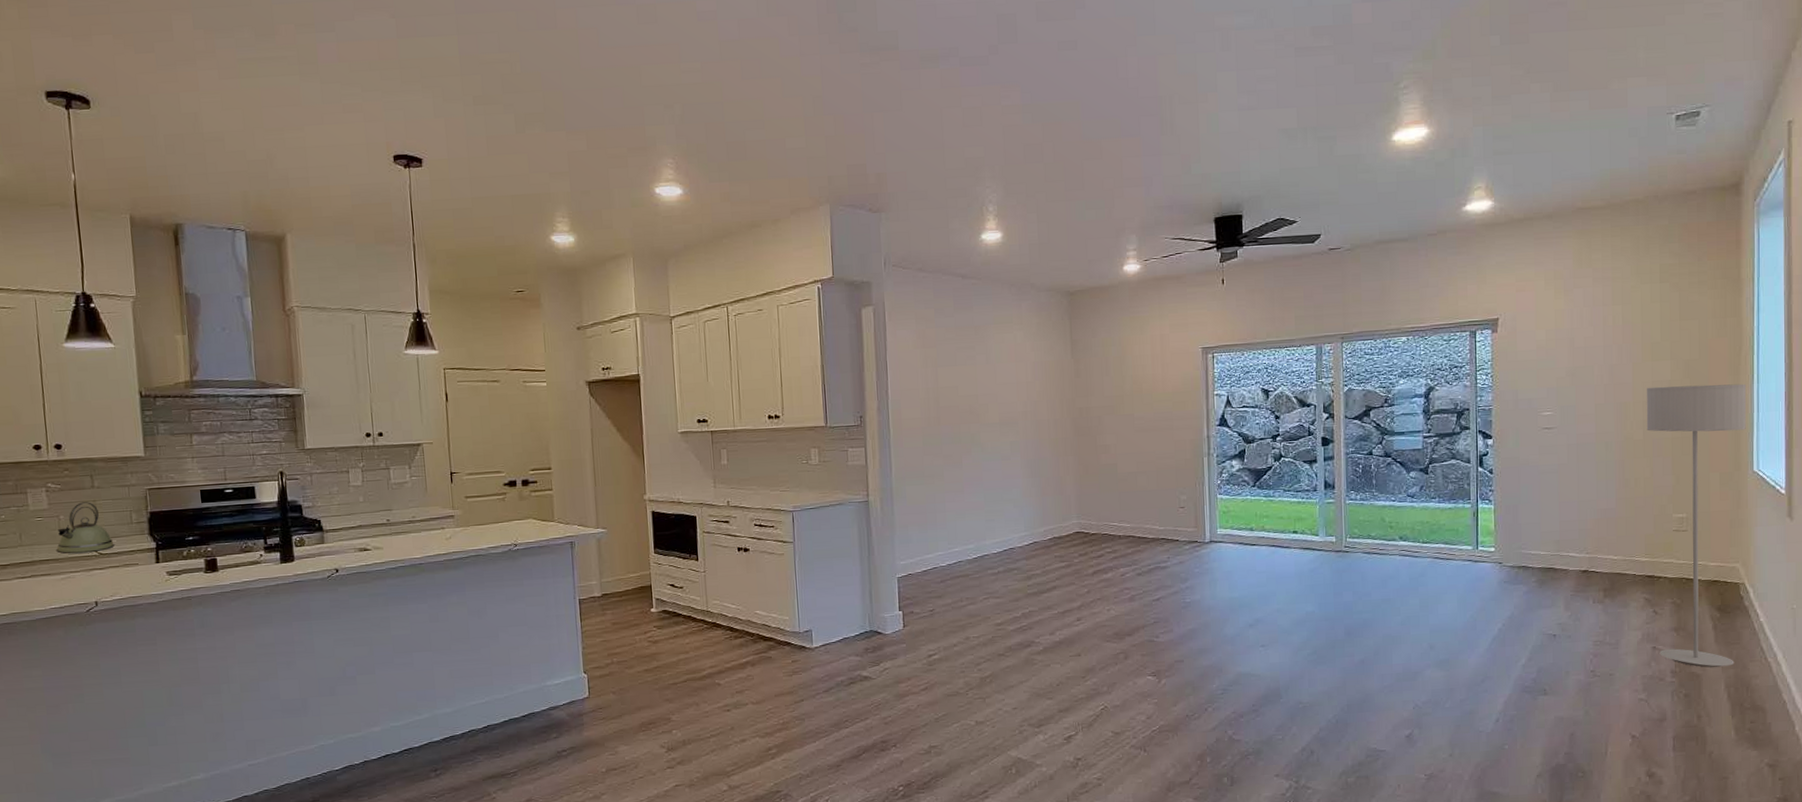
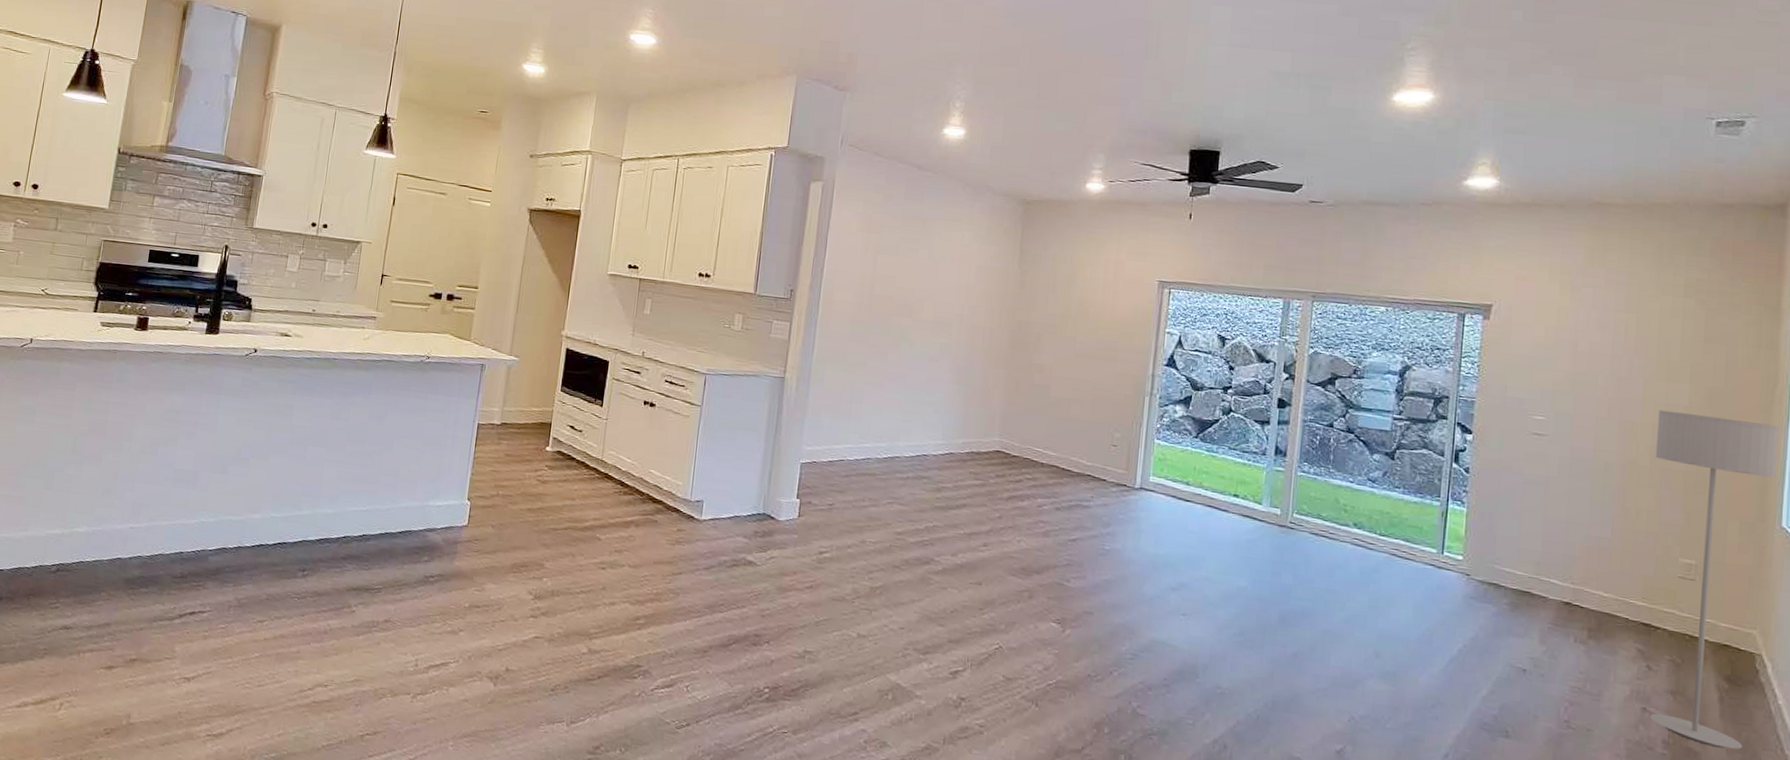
kettle: present [56,502,114,554] -> none [9,242,61,291]

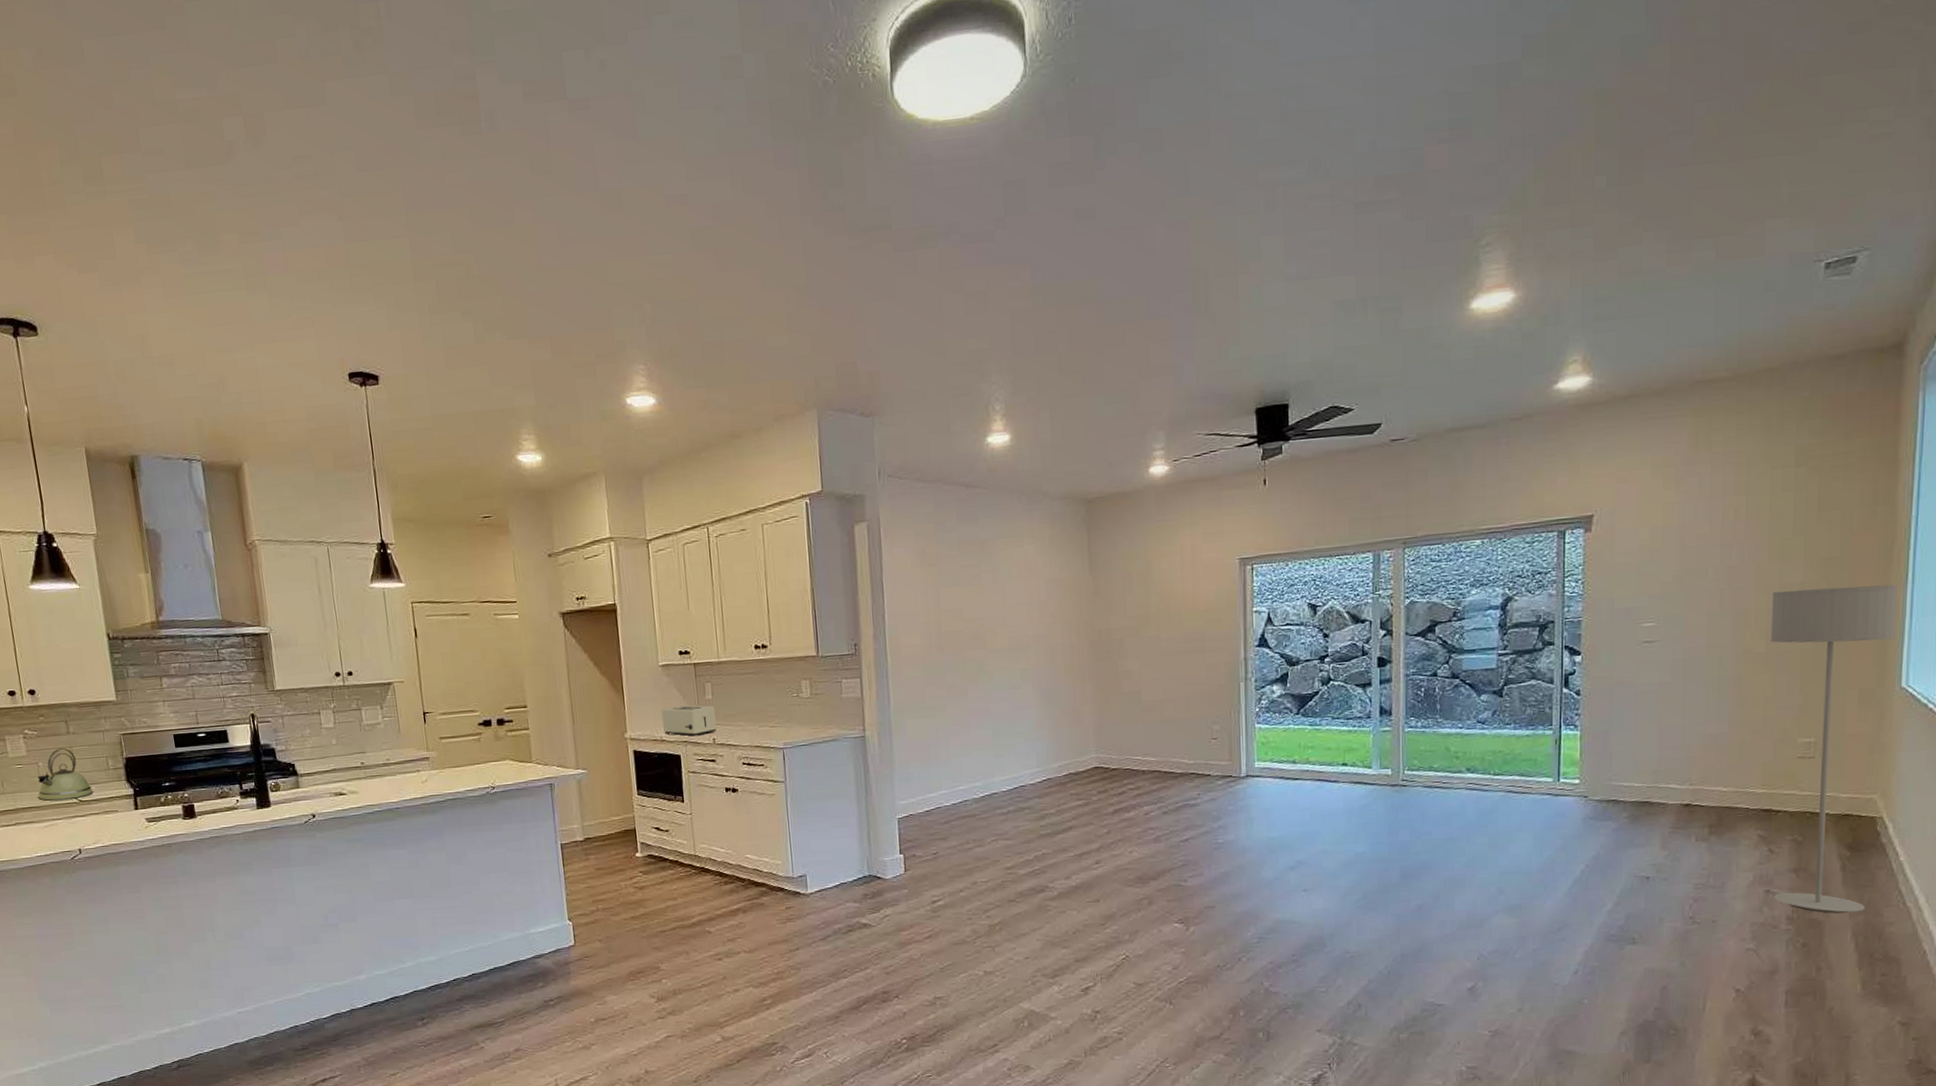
kettle: none [9,242,61,291] -> present [38,748,93,801]
toaster: none [598,314,651,347] -> present [661,705,717,736]

